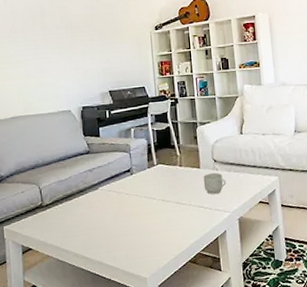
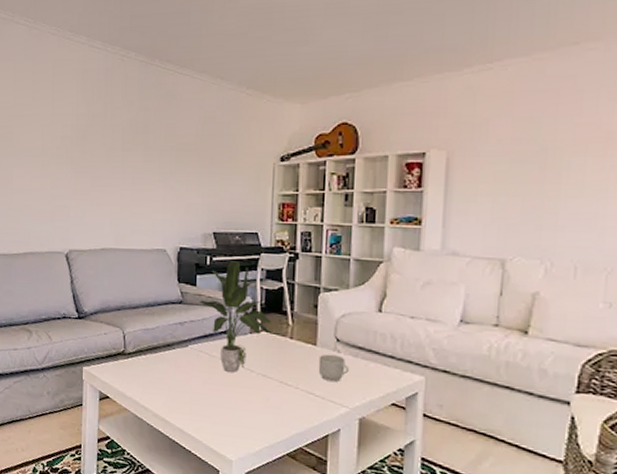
potted plant: none [104,111,167,203] -> present [200,261,274,372]

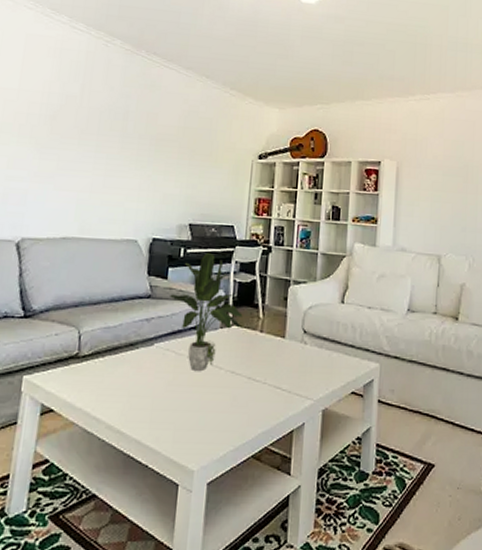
mug: present [318,354,350,382] -> none [286,346,315,375]

